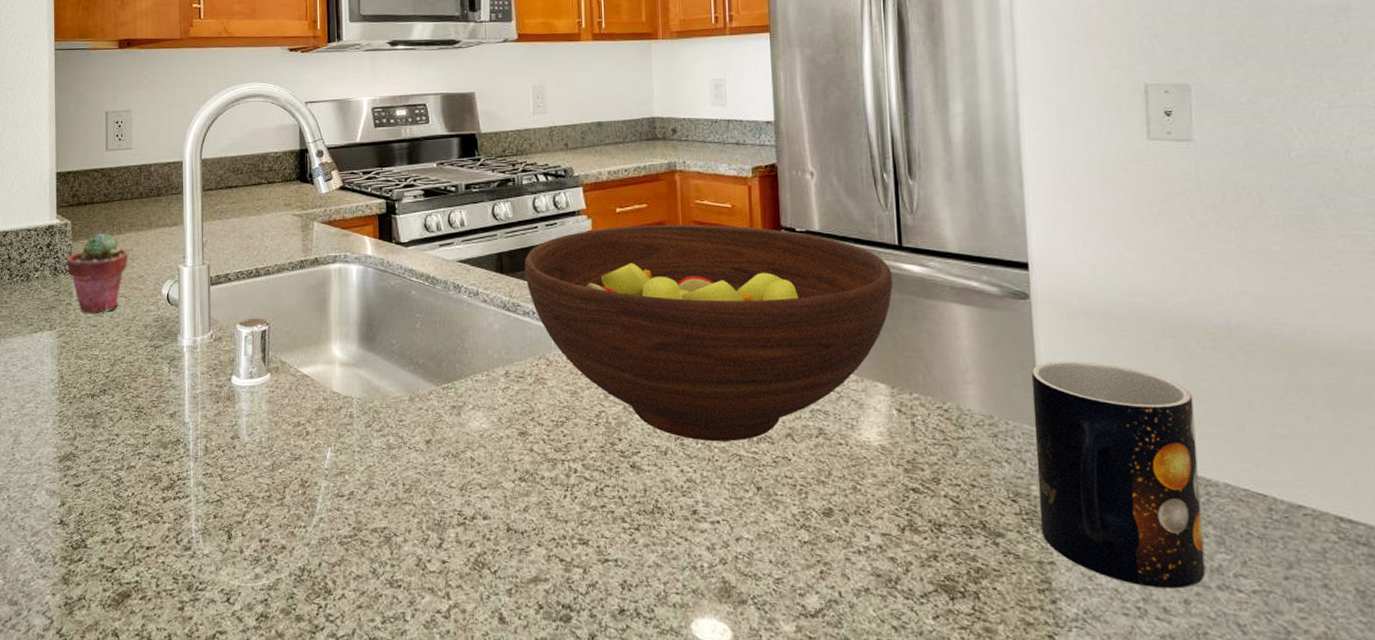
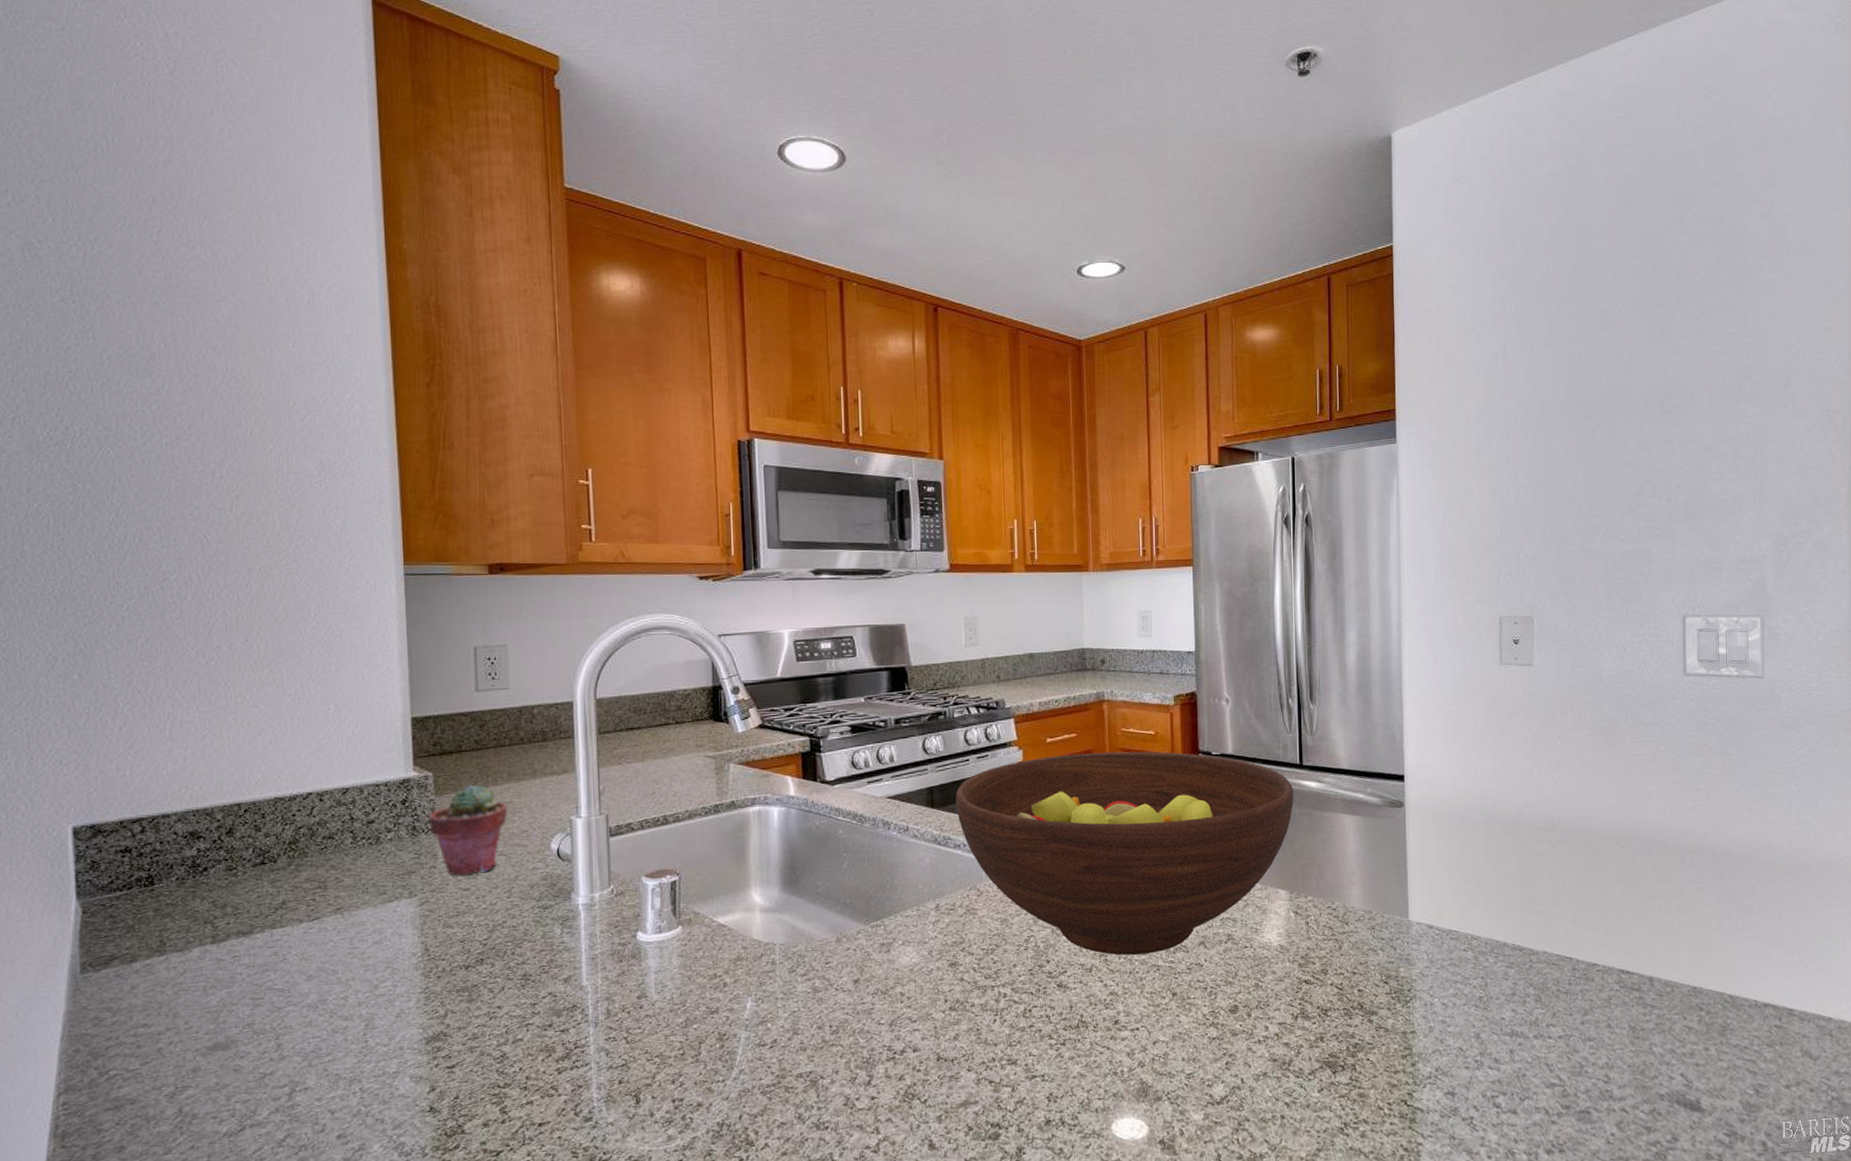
mug: present [1031,361,1205,589] -> none [1403,858,1526,1043]

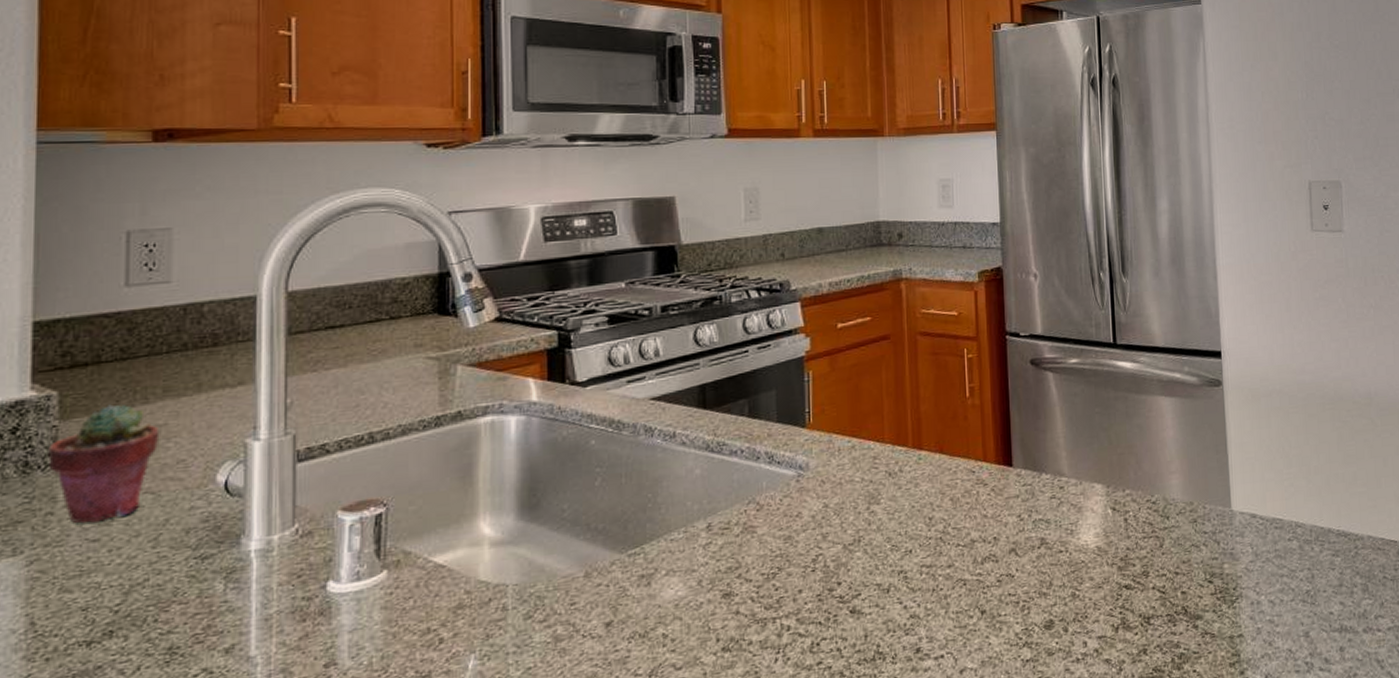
fruit bowl: present [955,751,1294,956] -> none [732,334,1108,571]

